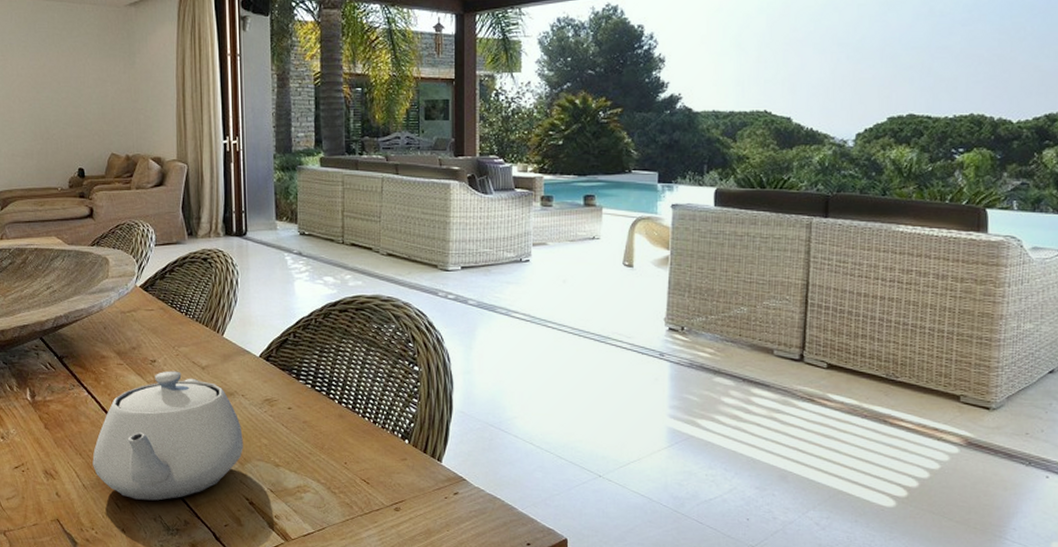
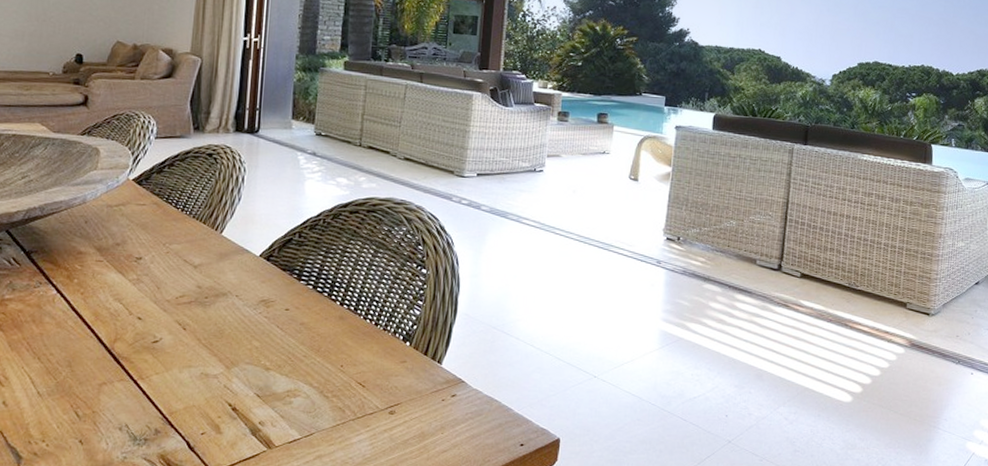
teapot: present [92,371,243,501] -> none [52,269,233,408]

